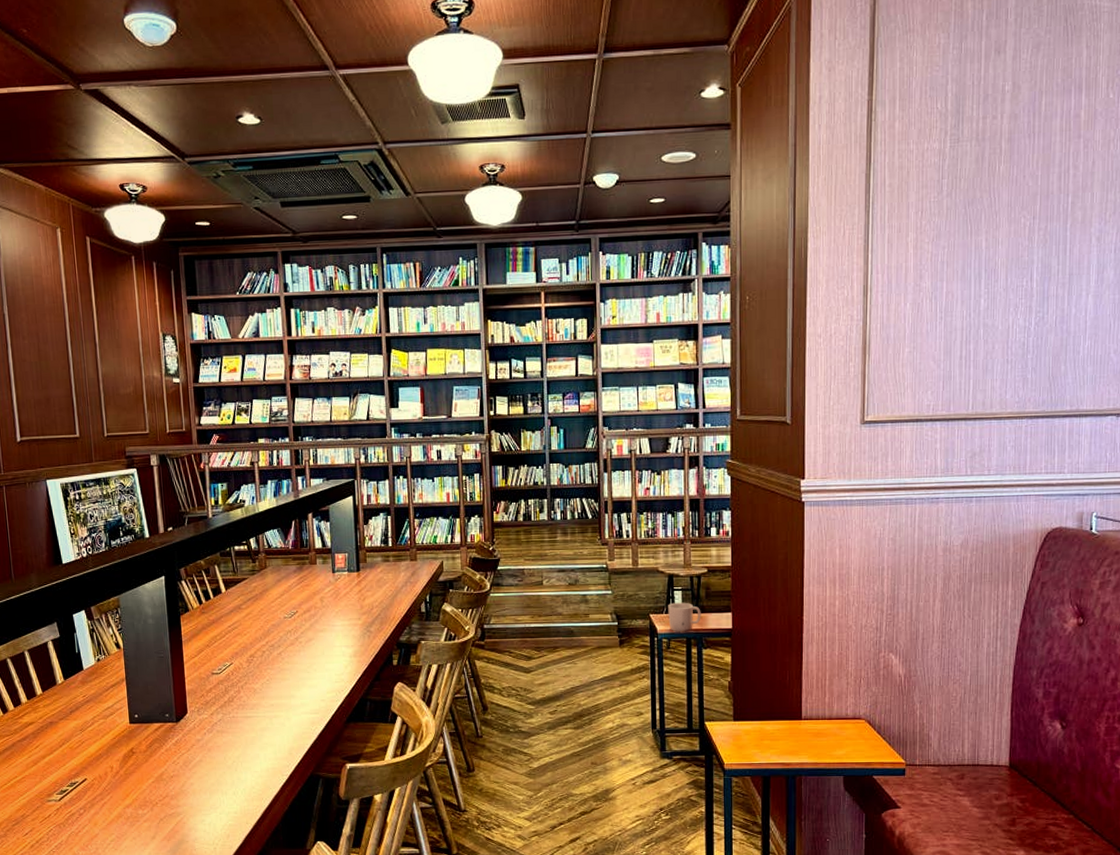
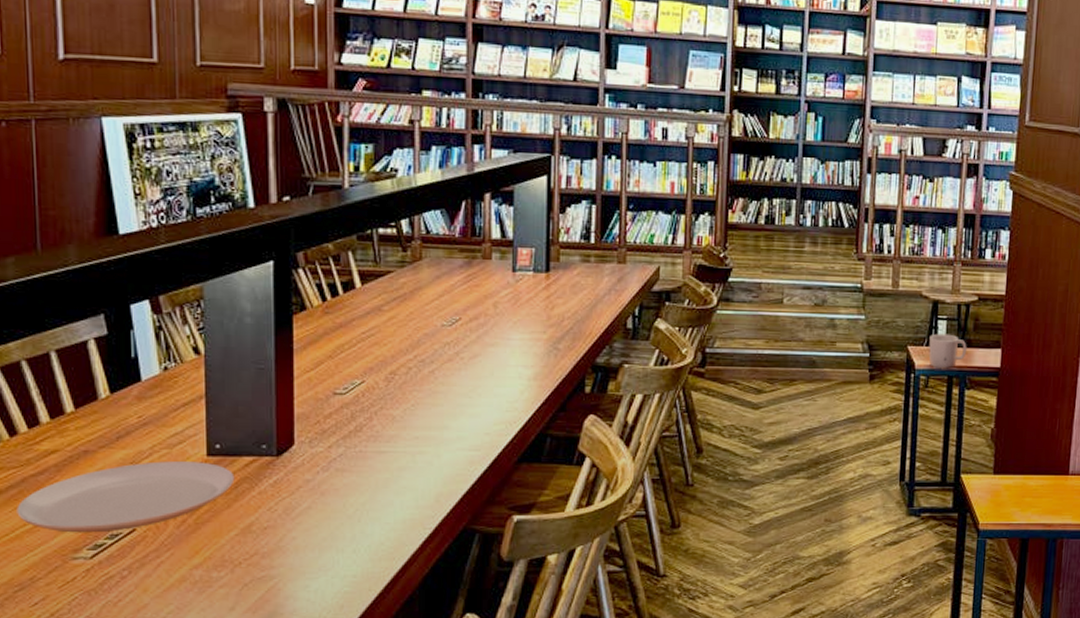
plate: none [10,728,149,782] -> present [16,461,235,533]

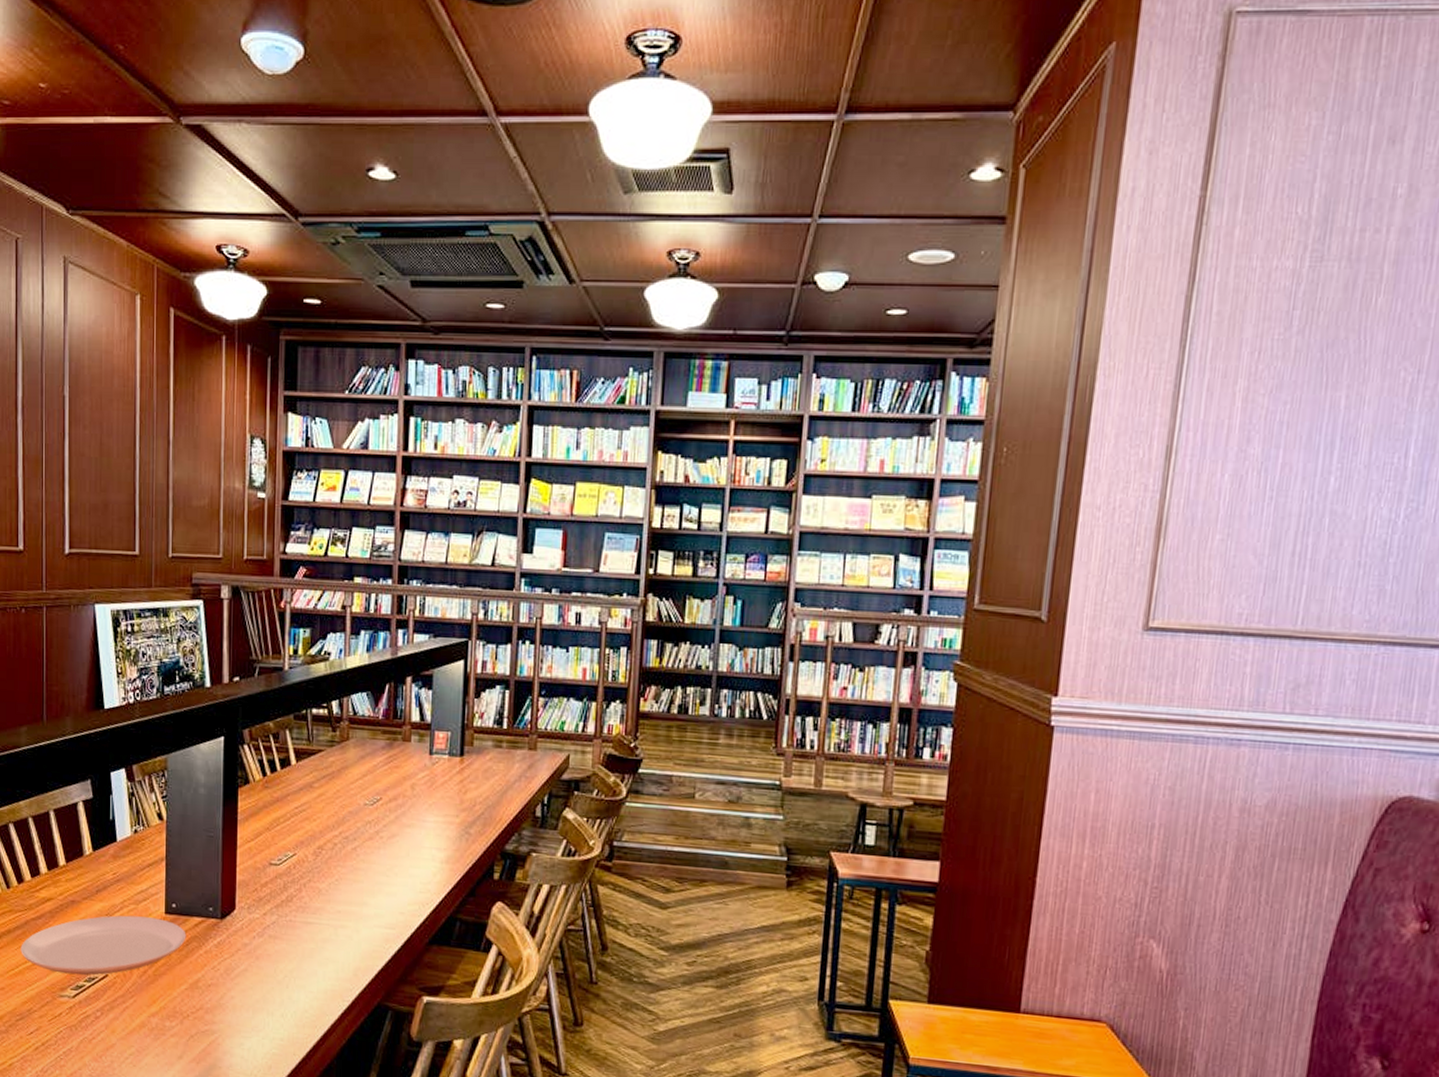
mug: present [928,333,967,369] -> none [854,840,899,880]

